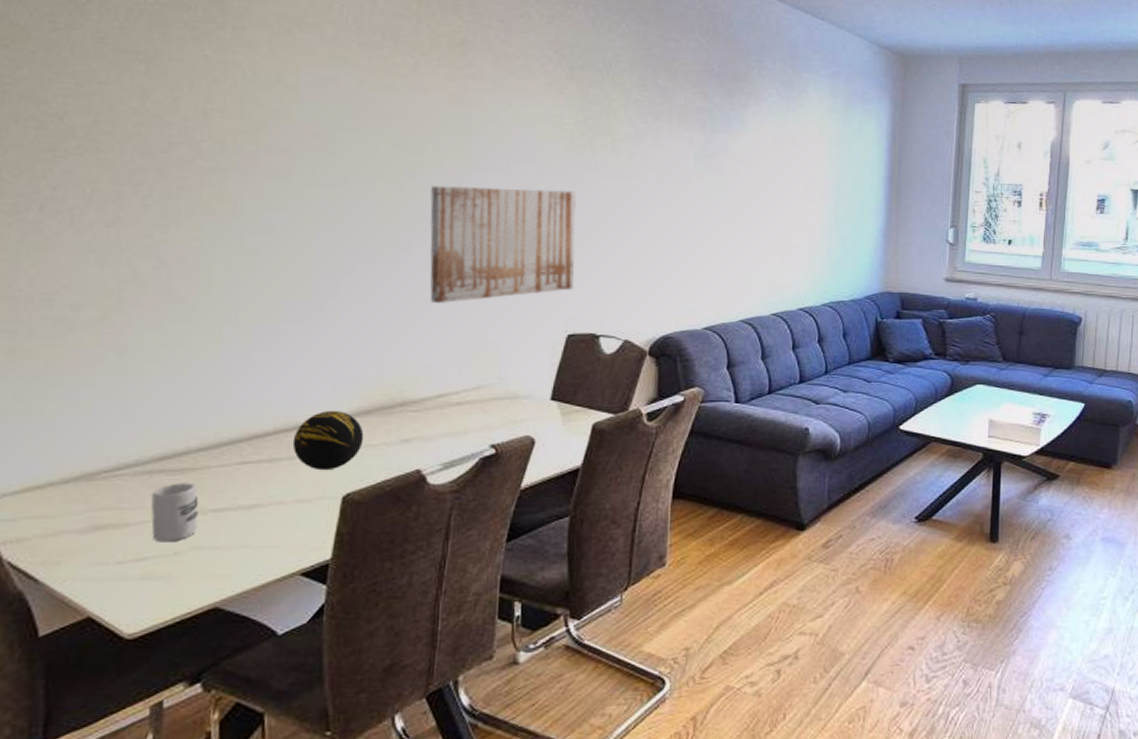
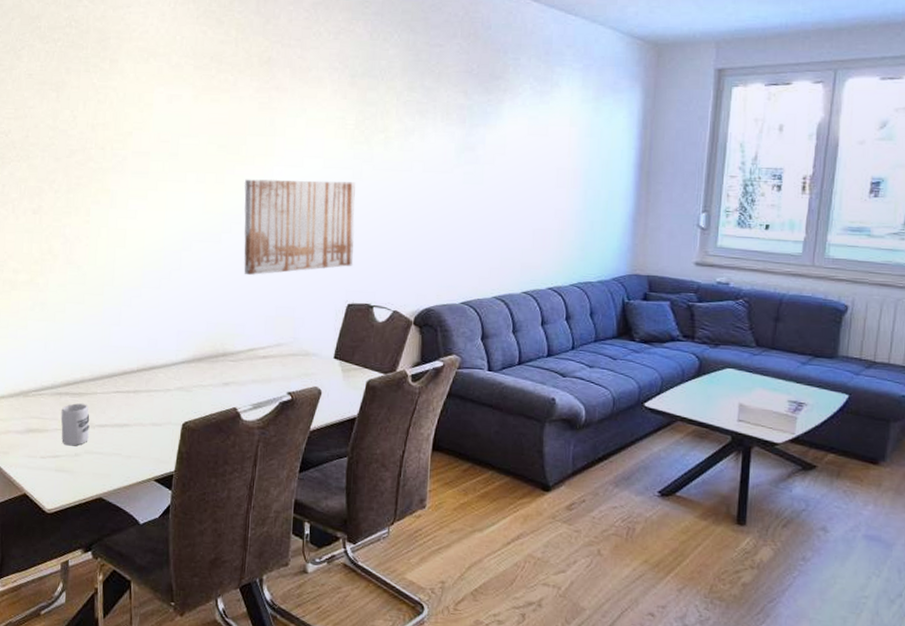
decorative orb: present [292,410,364,471] -> none [149,356,197,403]

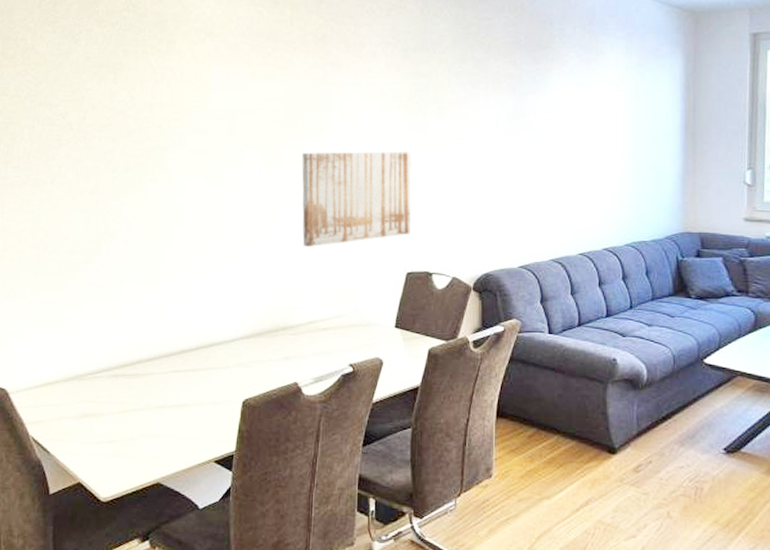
cup: present [61,403,90,446] -> none [117,385,147,430]

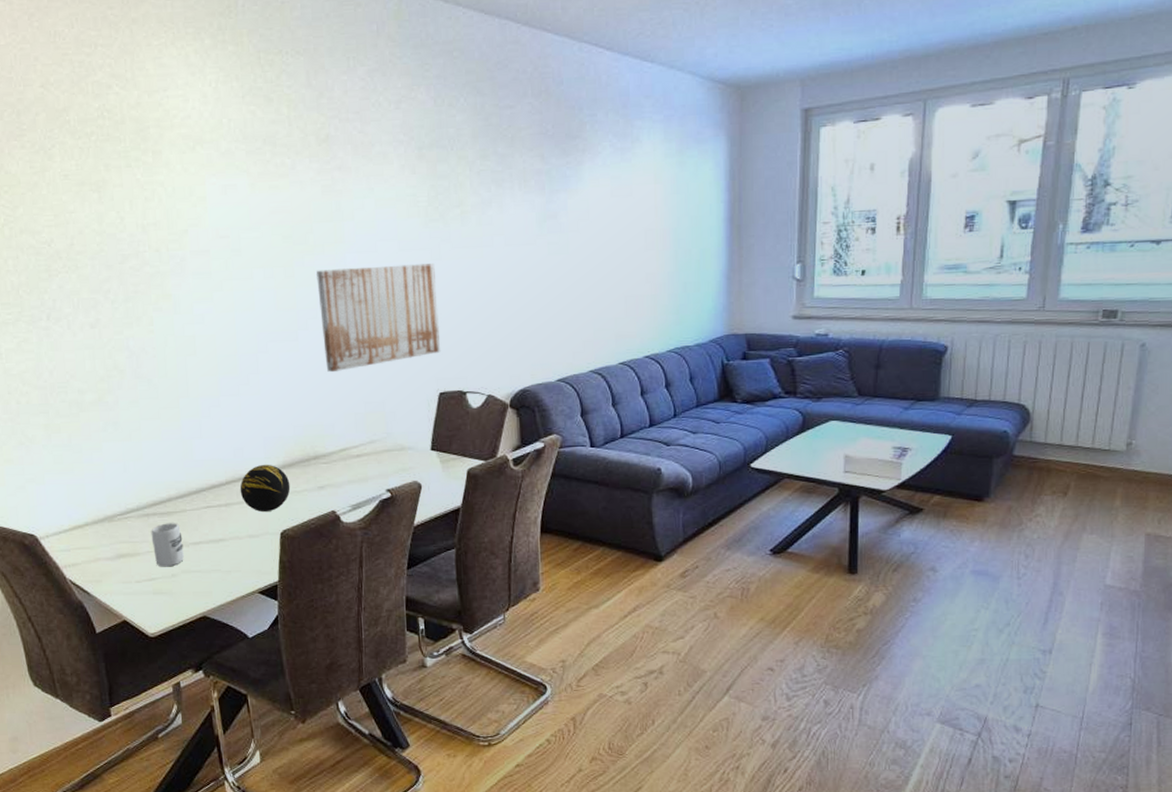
cup: none [117,385,147,430] -> present [151,523,184,567]
decorative orb: none [208,332,257,380] -> present [240,464,291,513]

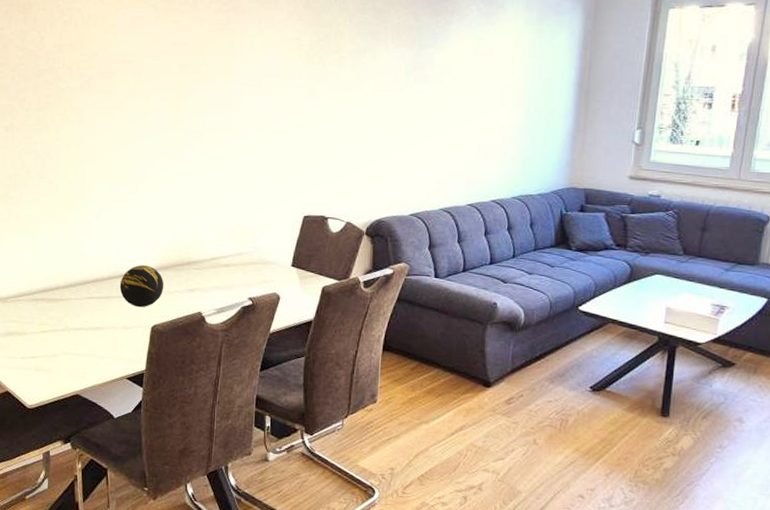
cup: present [151,523,184,567] -> none [38,308,65,348]
wall art: present [316,263,441,372] -> none [205,98,311,189]

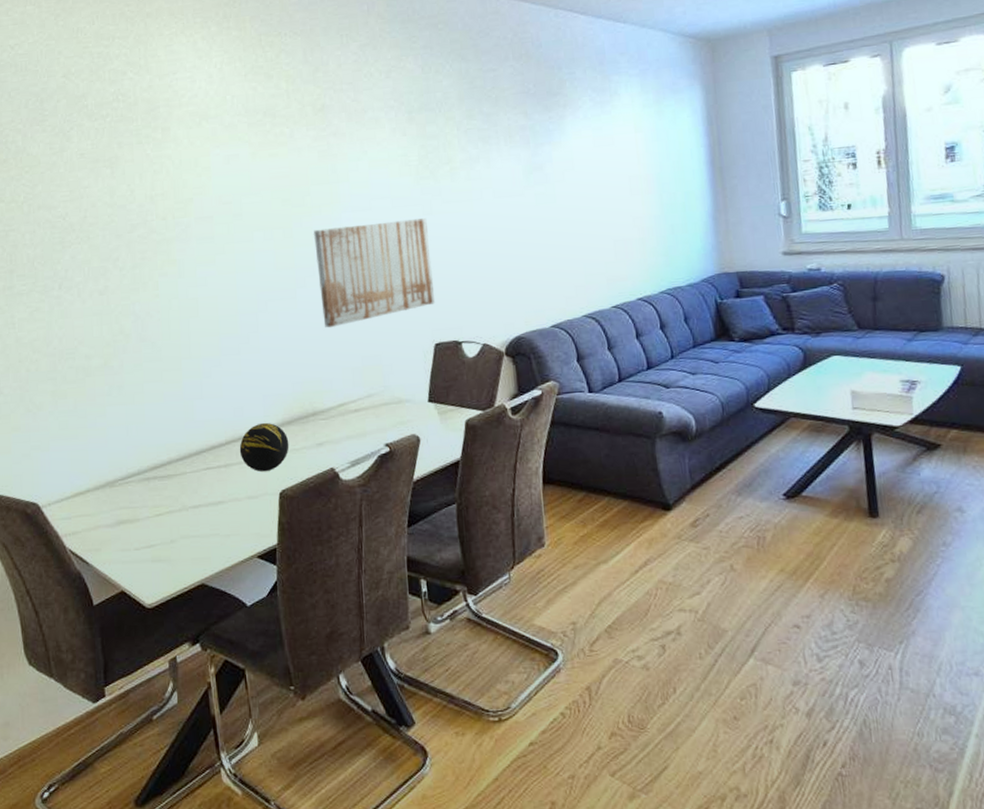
wall art: none [205,98,311,189] -> present [314,218,436,328]

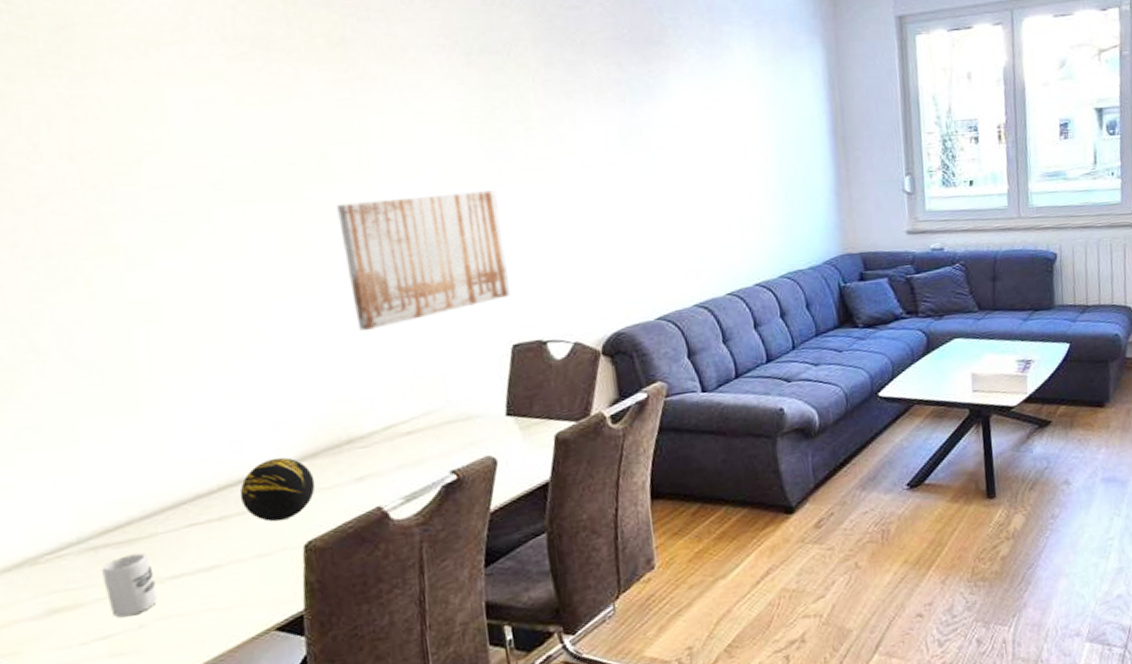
cup: none [151,486,183,533] -> present [101,553,157,618]

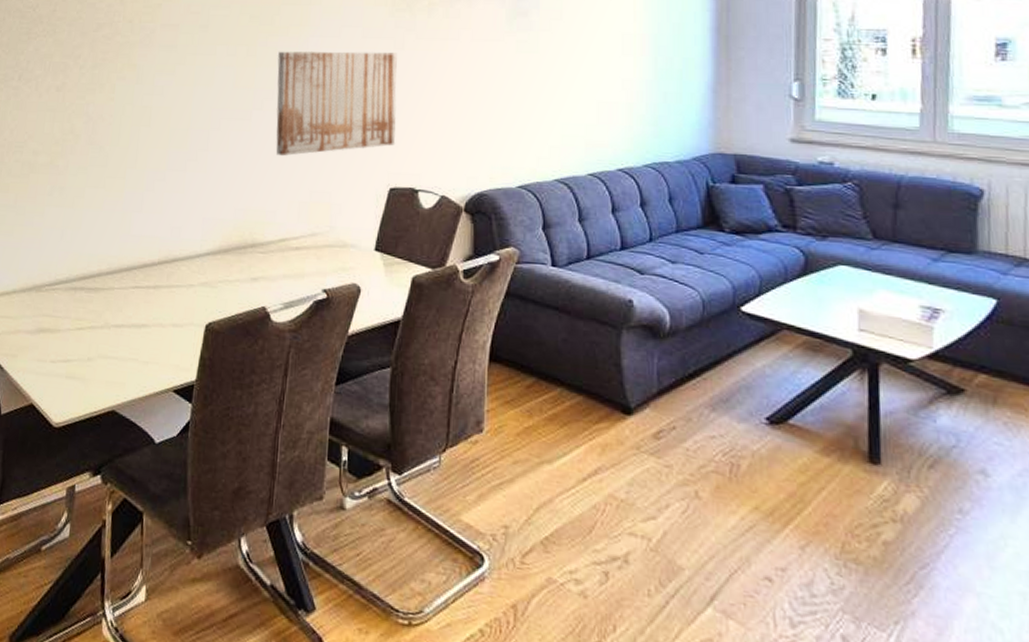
cup: present [101,553,157,618] -> none [74,300,106,349]
decorative orb: present [239,457,316,522] -> none [170,246,223,300]

